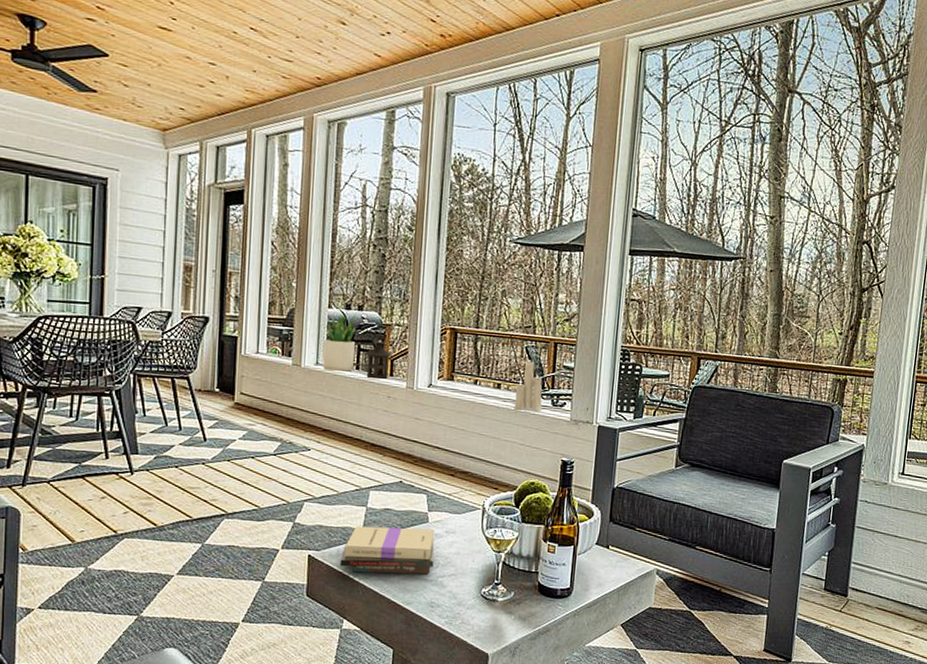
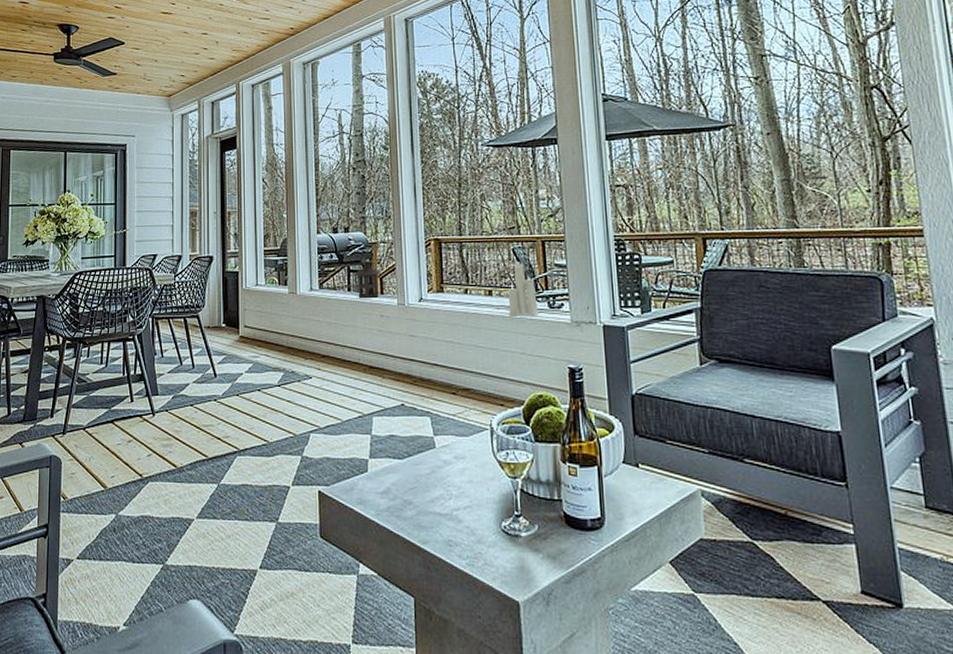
planter: present [322,312,357,372] -> none [315,236,346,296]
books: present [339,525,435,575] -> none [350,455,446,509]

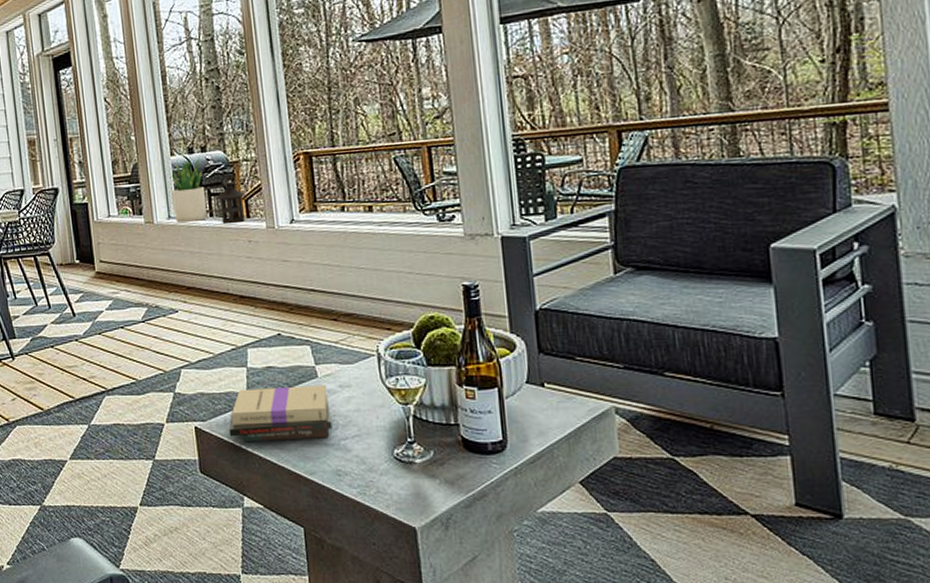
planter: none [315,236,346,296] -> present [170,156,207,224]
books: none [350,455,446,509] -> present [228,385,333,443]
candle: present [507,262,539,316] -> none [390,172,428,233]

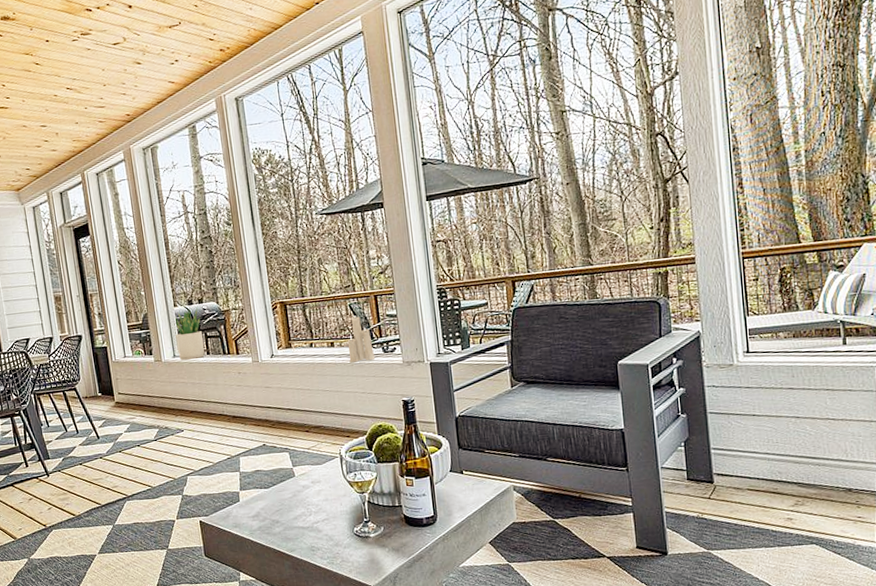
lantern: present [215,171,247,225] -> none [211,318,236,361]
books: present [228,385,333,443] -> none [226,482,307,531]
candle: none [390,172,428,233] -> present [347,315,376,363]

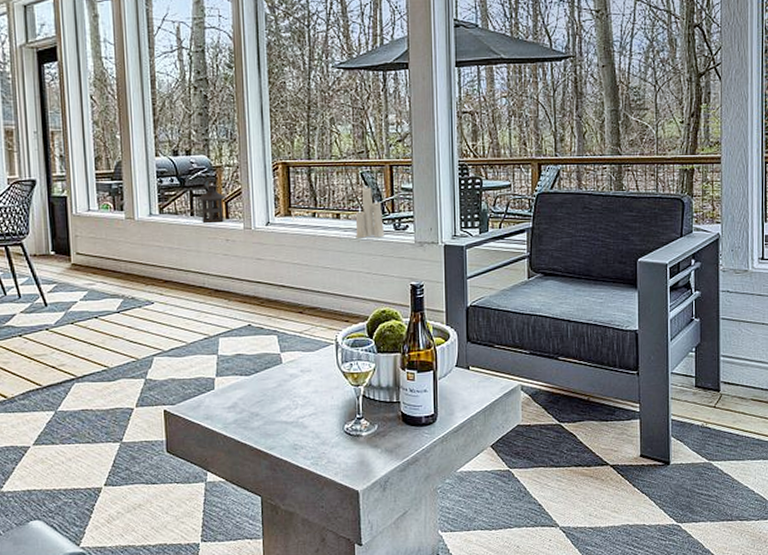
planter: present [174,306,205,361] -> none [154,159,188,221]
lantern: none [211,318,236,361] -> present [197,174,227,224]

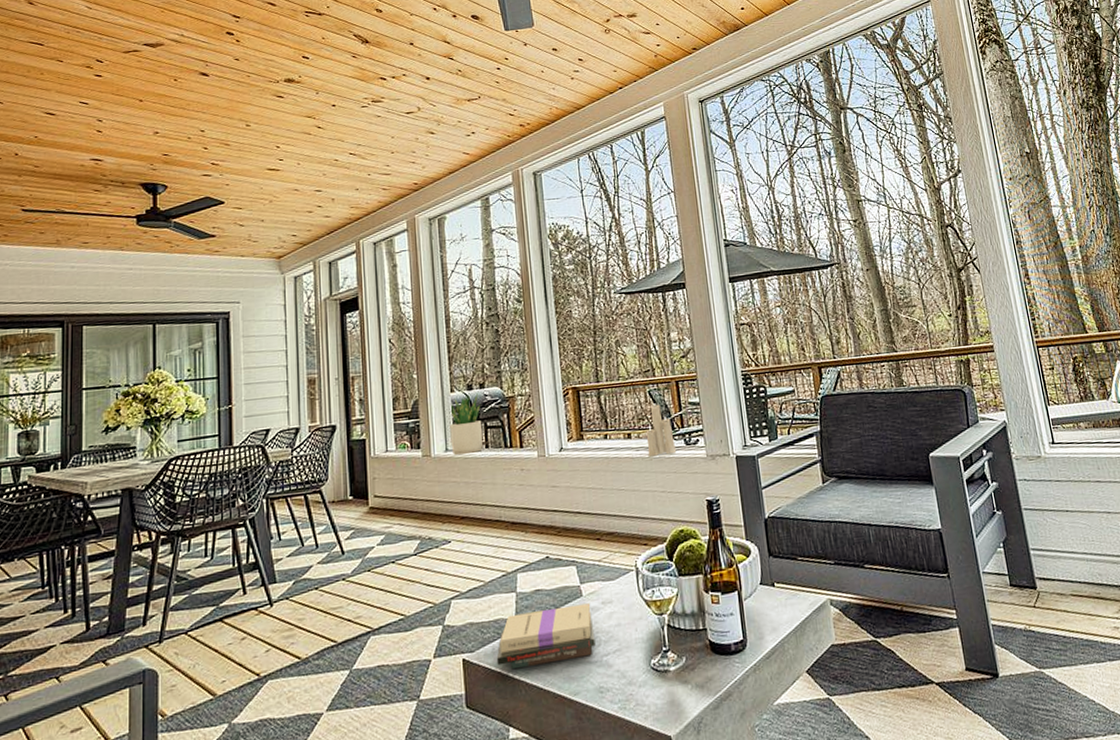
planter: none [154,159,188,221] -> present [450,392,483,456]
books: none [196,370,292,423] -> present [496,603,596,670]
lantern: present [197,174,227,224] -> none [491,405,521,455]

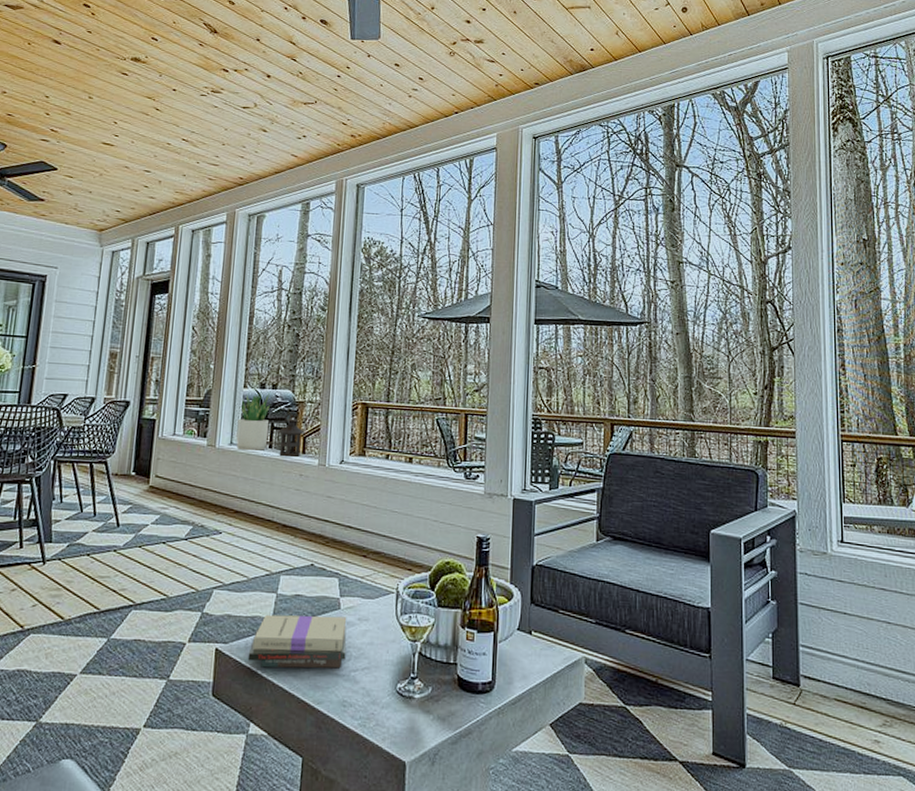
lantern: none [491,405,521,455] -> present [277,409,306,458]
candle: present [646,403,677,457] -> none [426,432,455,485]

